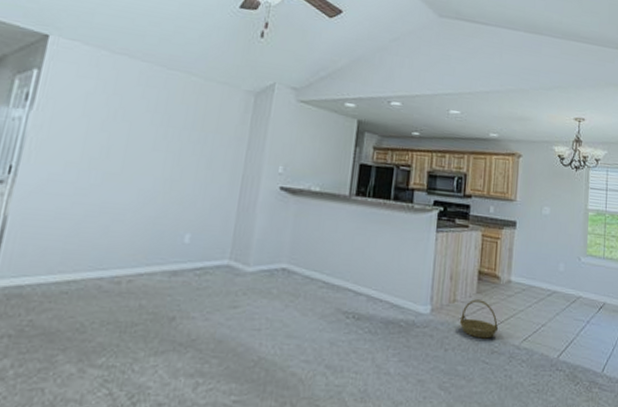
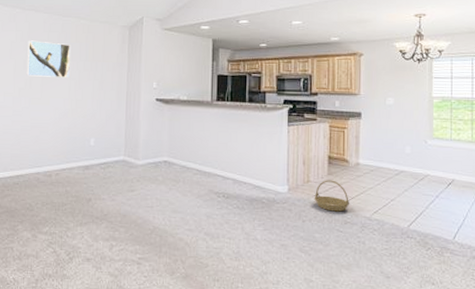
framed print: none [103,94,173,150] -> present [26,40,70,78]

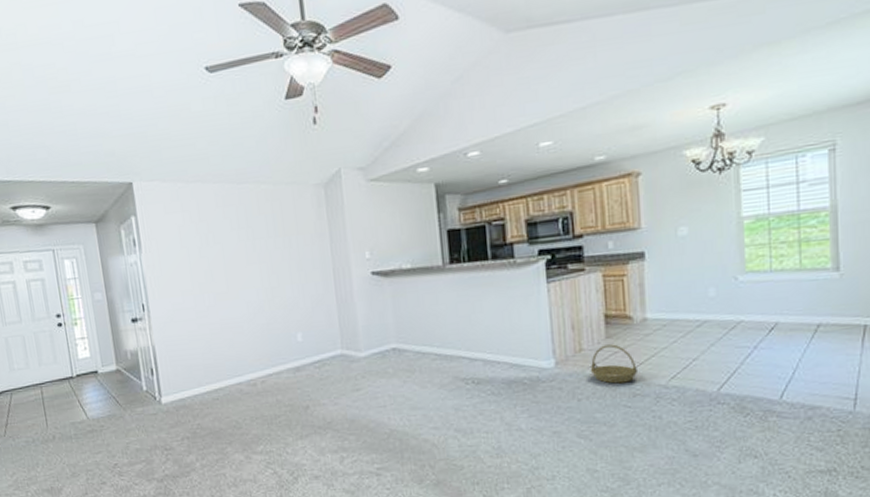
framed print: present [26,40,70,78] -> none [199,219,258,267]

